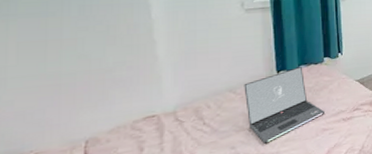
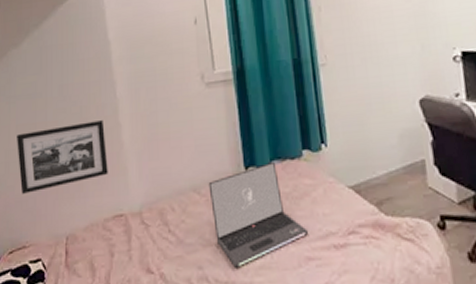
picture frame: none [18,38,140,107] -> present [17,120,108,194]

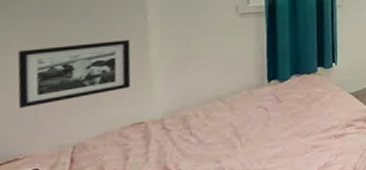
laptop: present [208,162,308,268] -> none [233,76,315,159]

